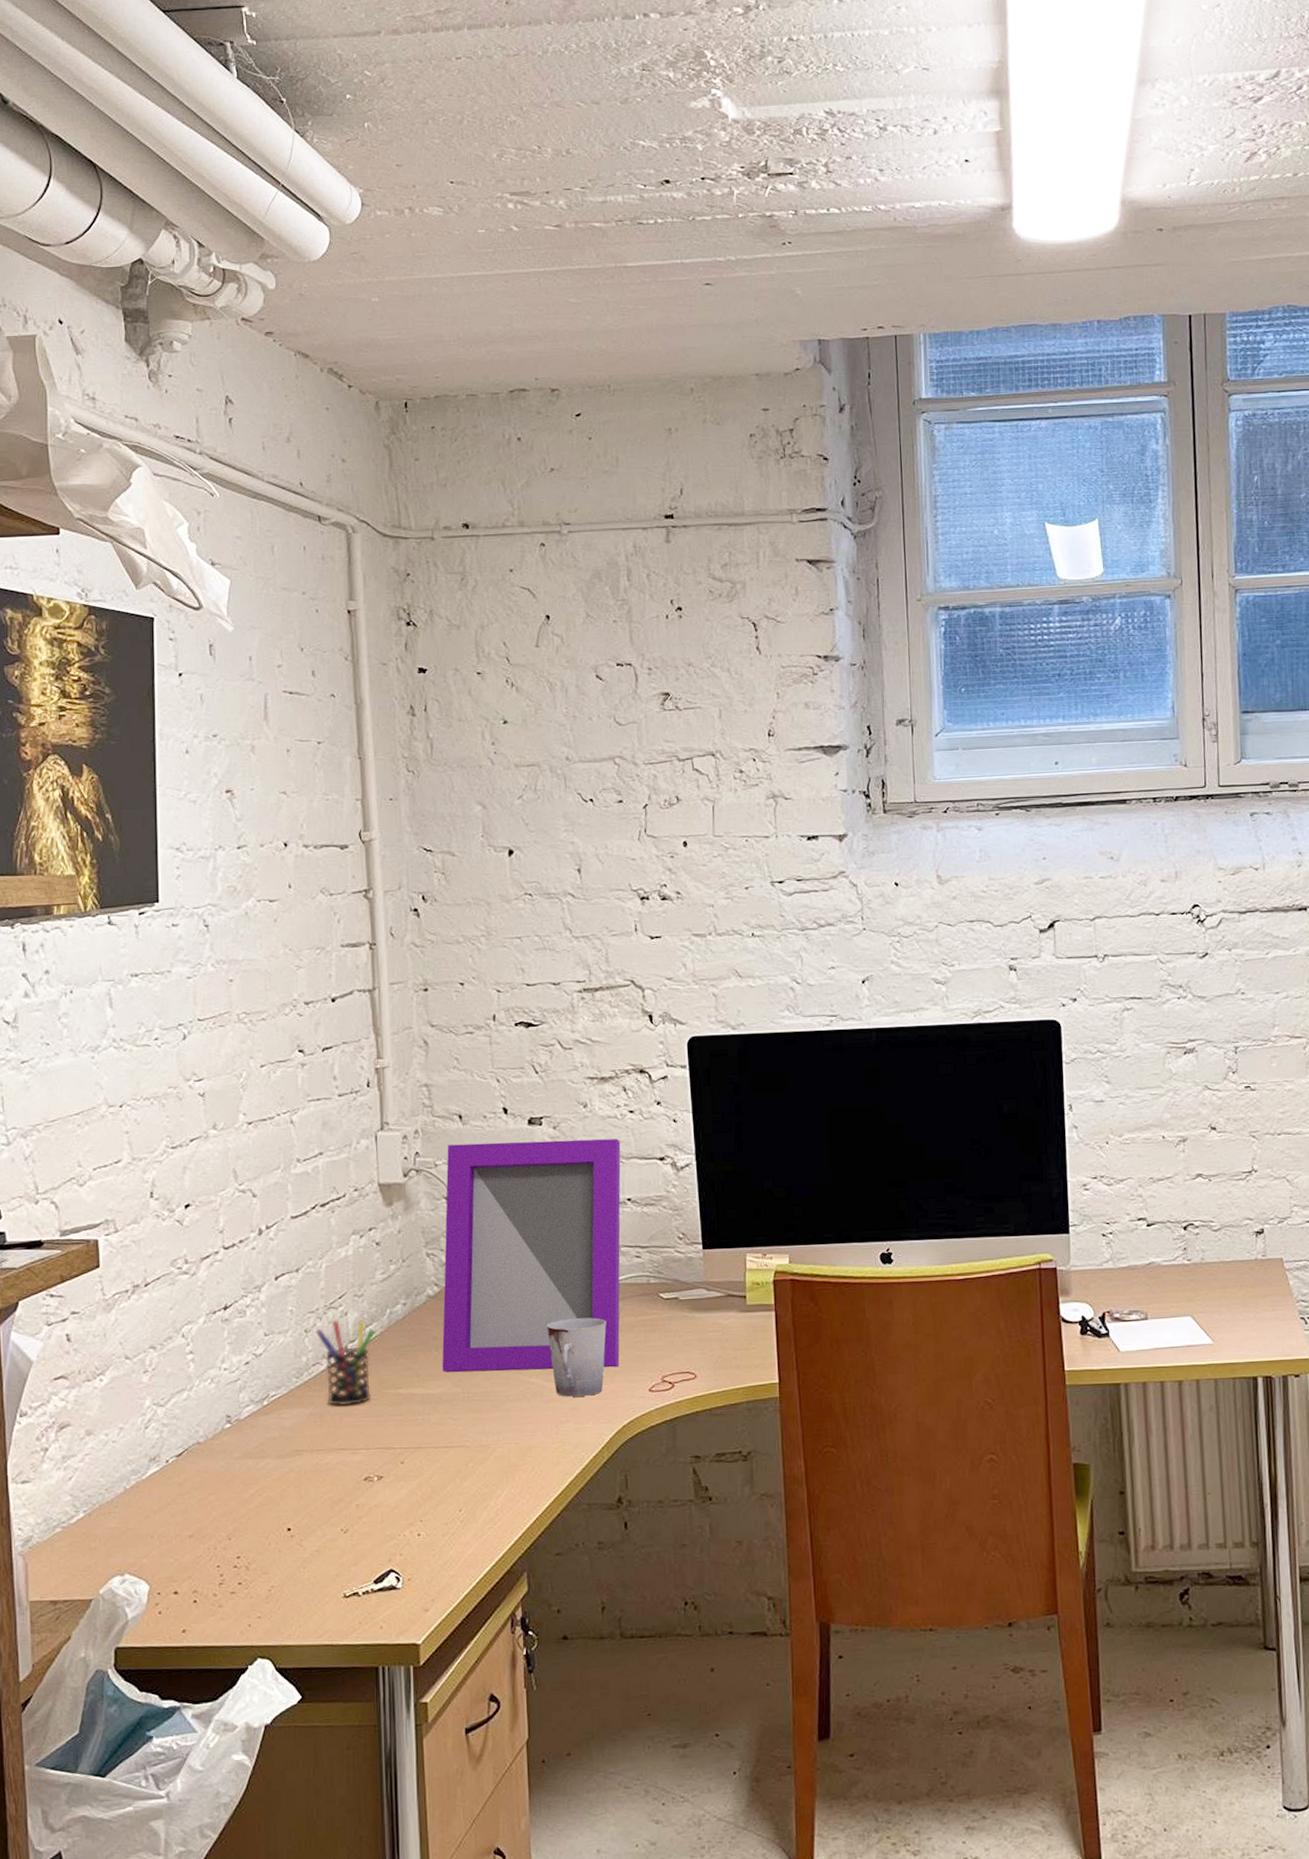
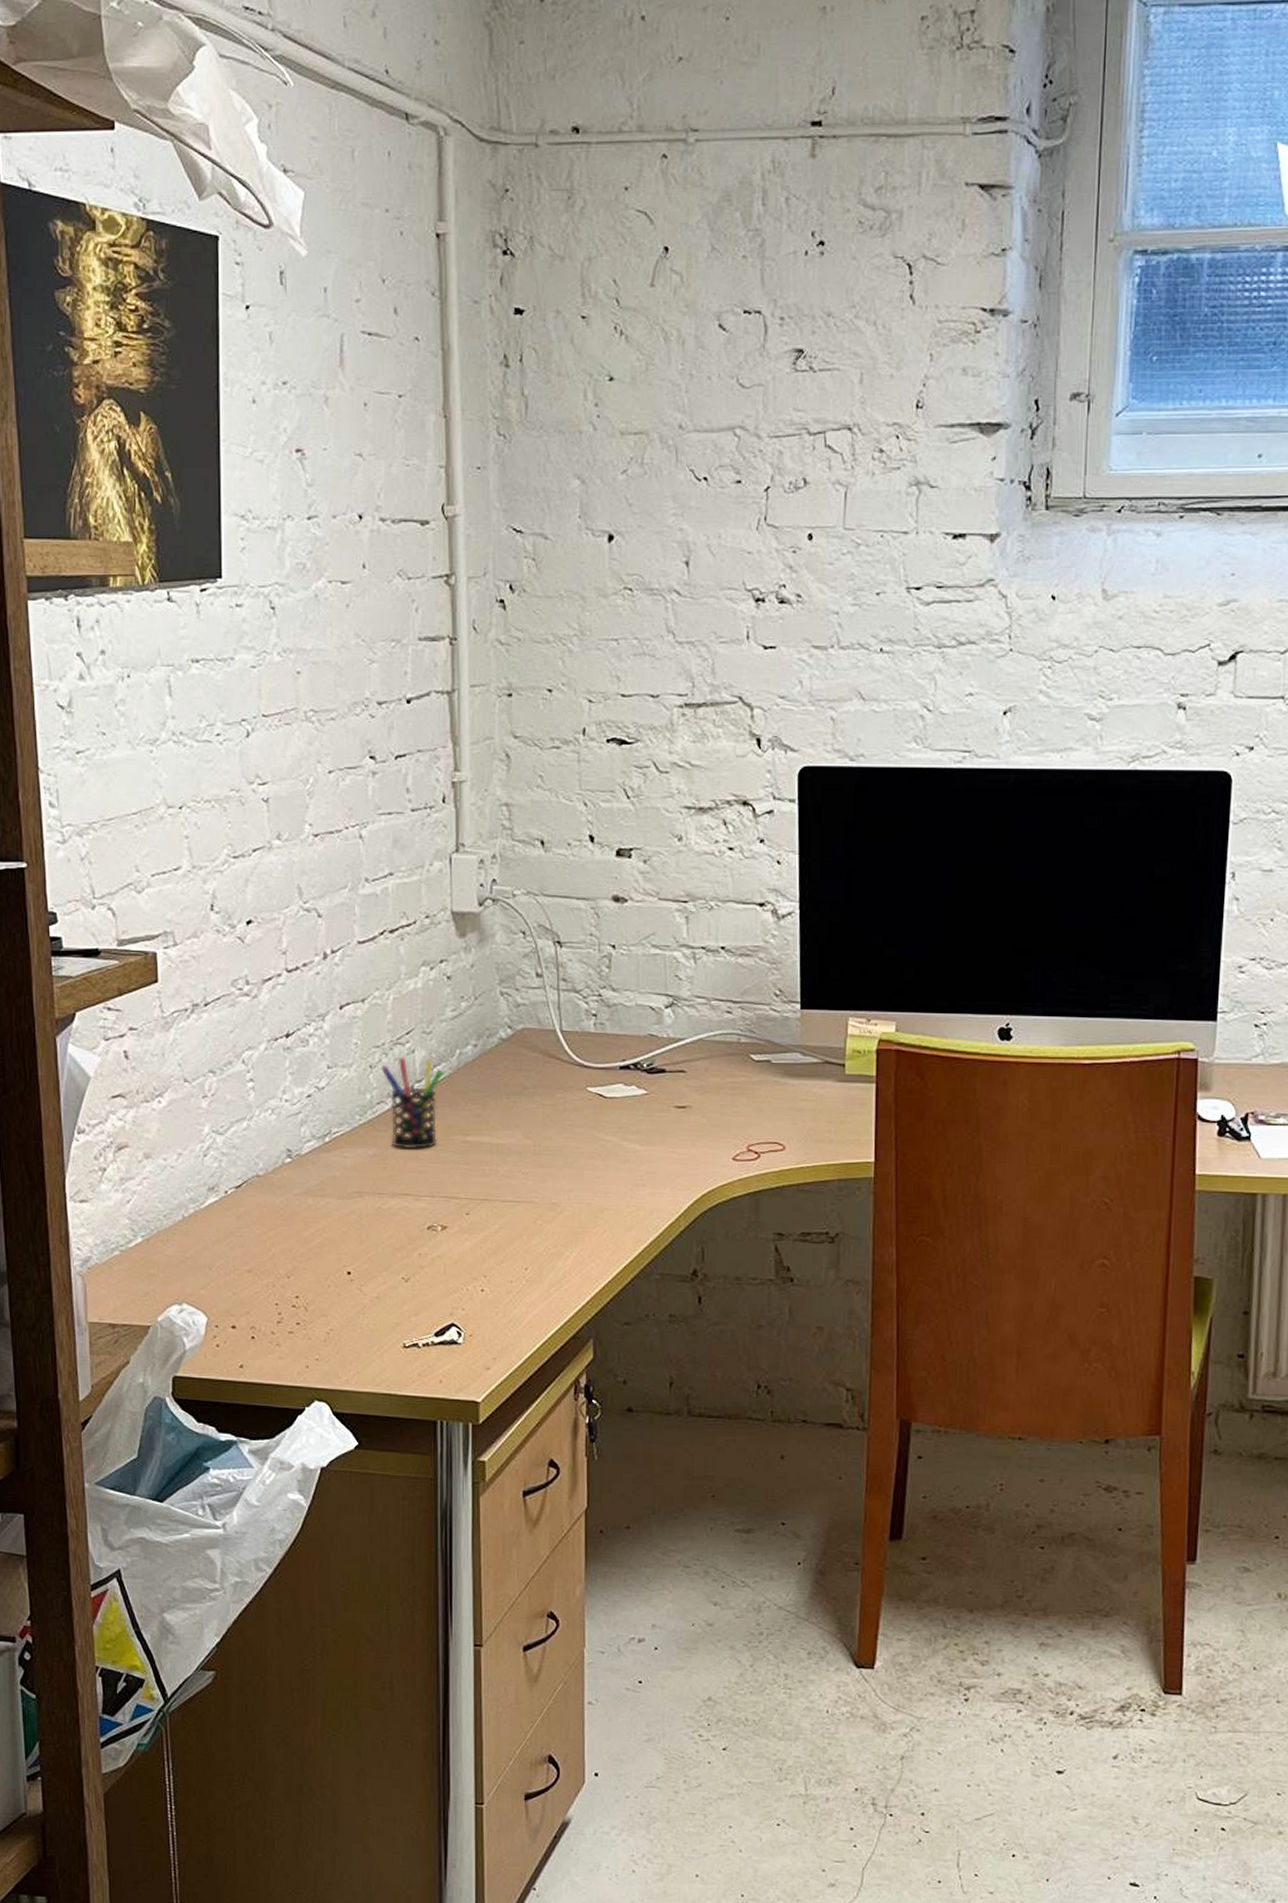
picture frame: present [442,1139,621,1373] -> none [513,873,717,1131]
cup: present [547,1317,607,1397] -> none [626,1075,690,1160]

